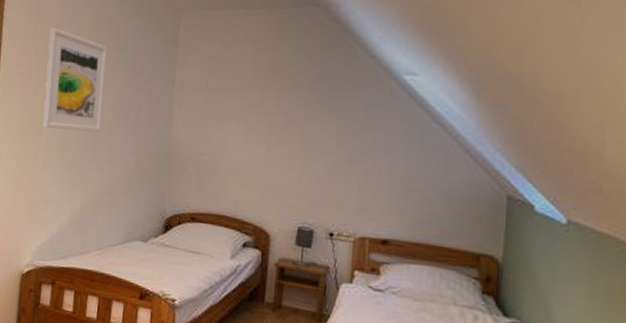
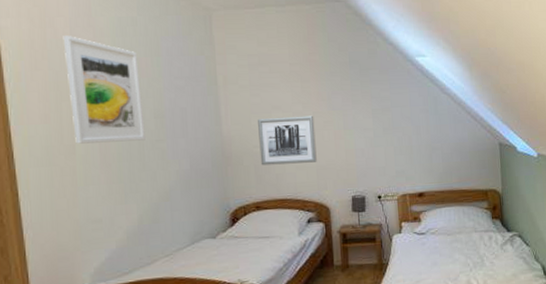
wall art: none [204,125,269,181] -> present [258,115,317,166]

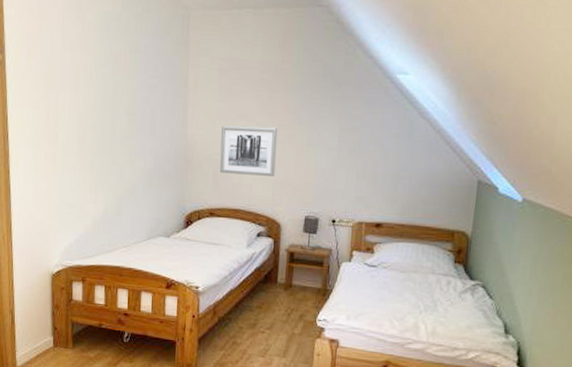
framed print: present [63,36,145,144] -> none [56,28,118,135]

